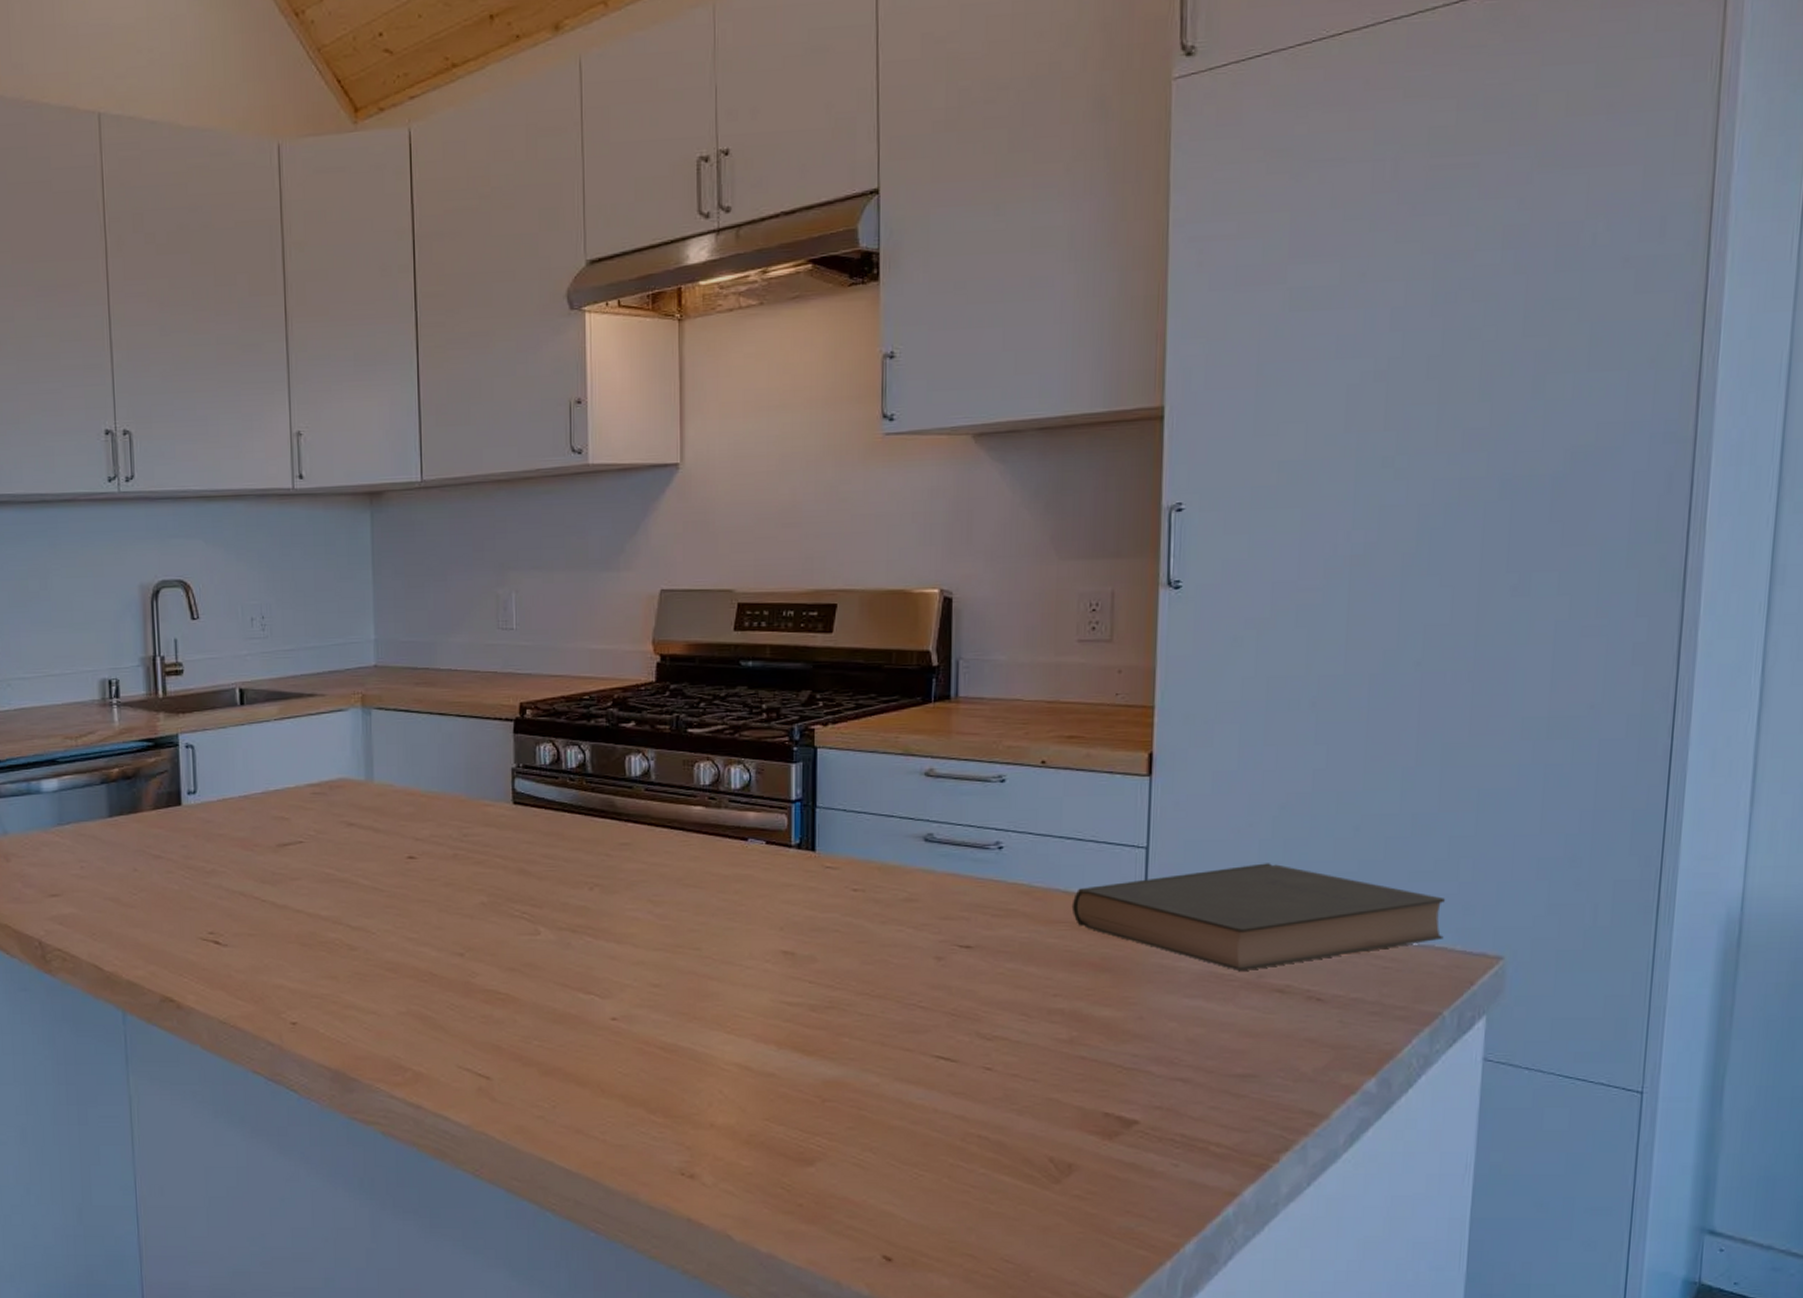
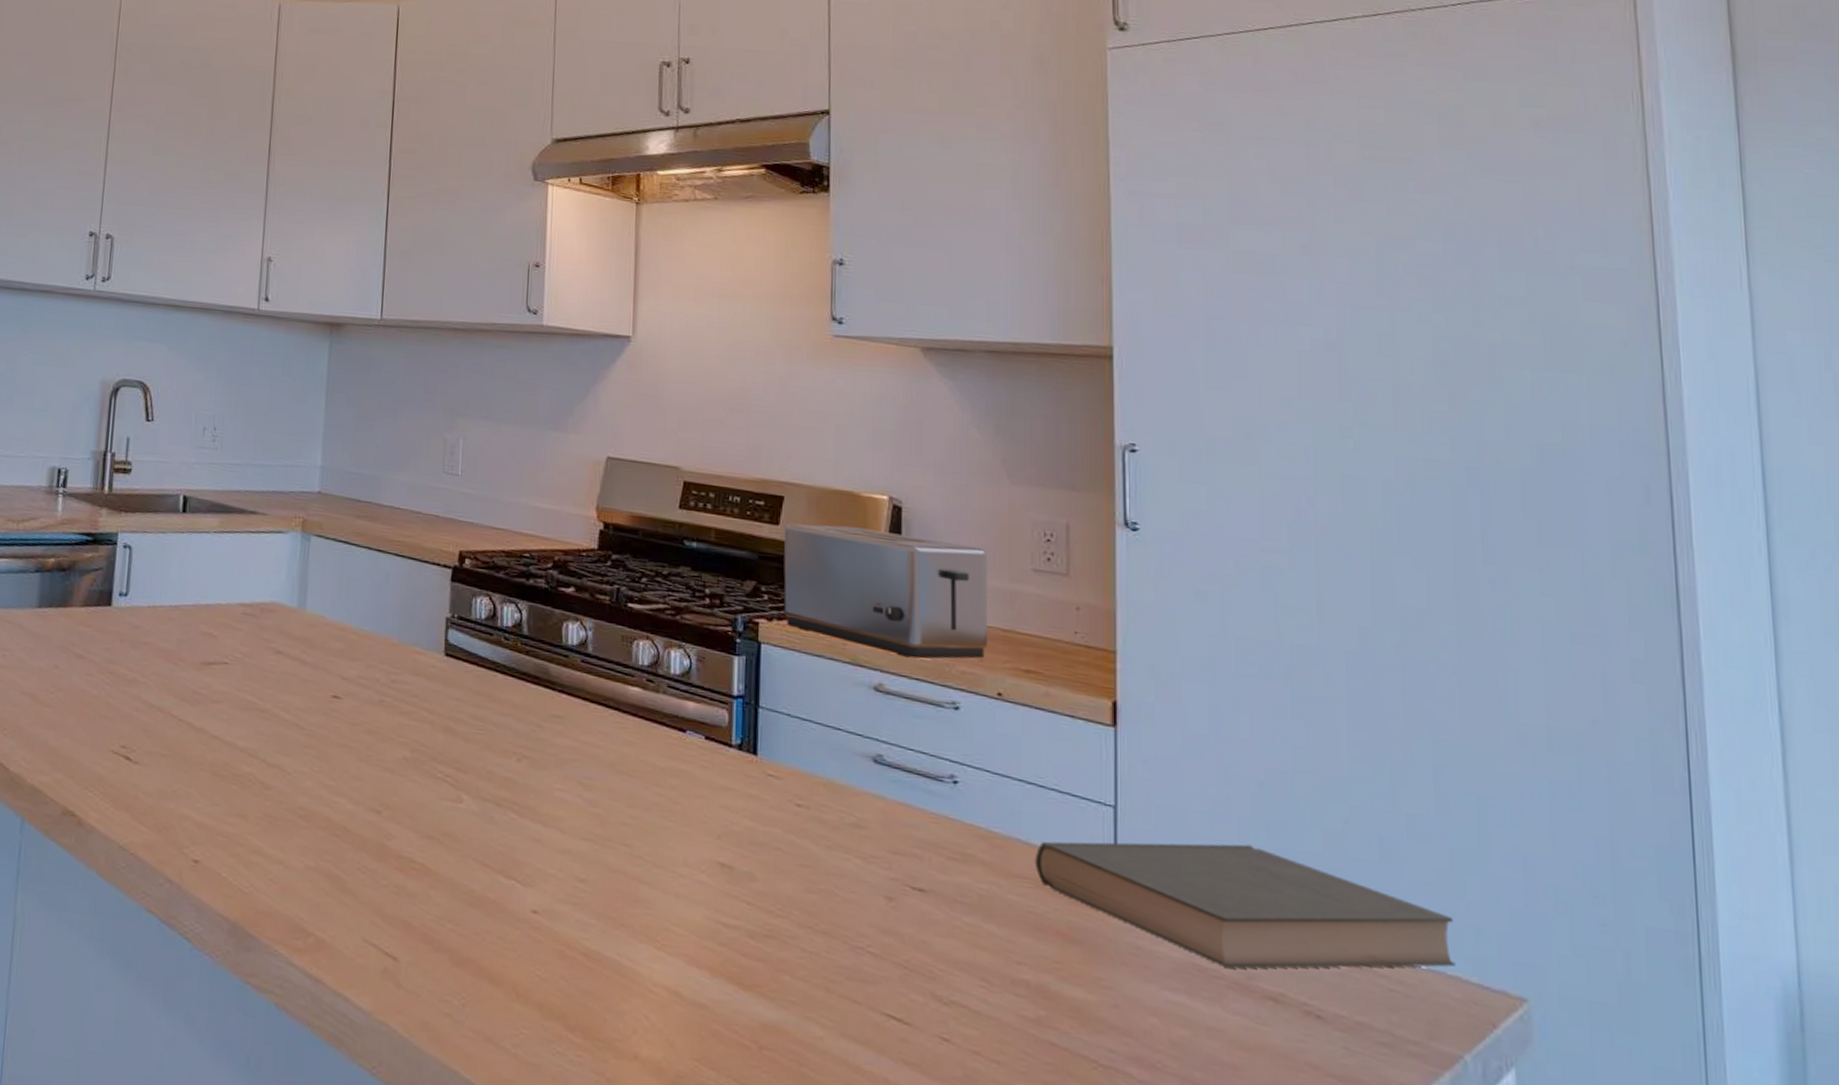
toaster: none [837,624,1034,741] -> present [783,523,988,660]

